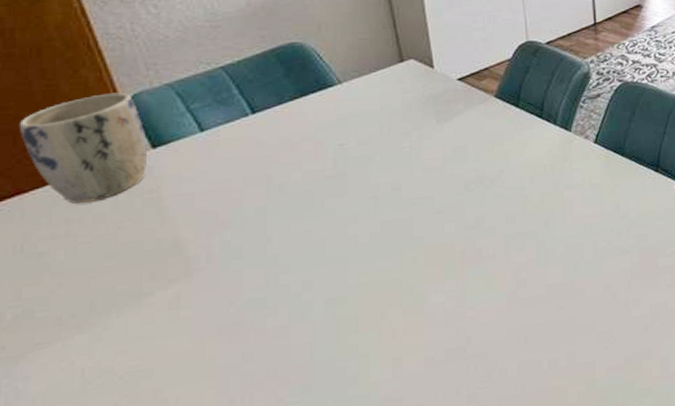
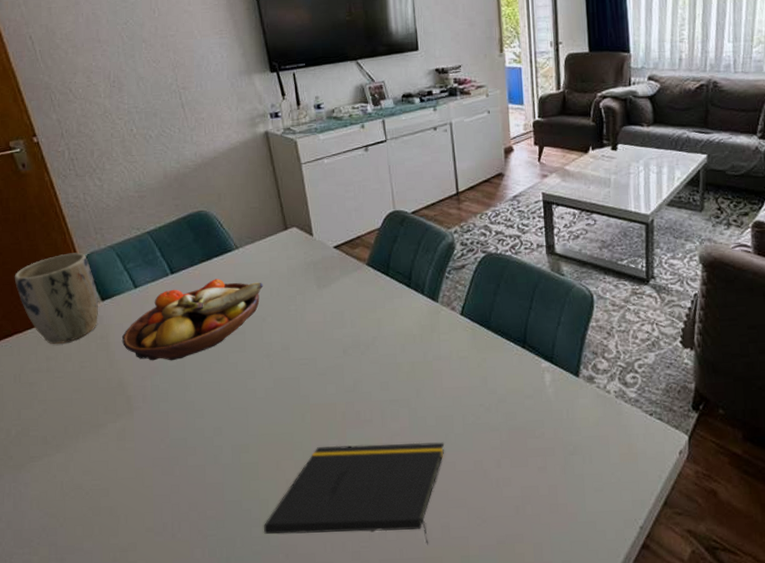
fruit bowl: none [181,117,372,214] -> present [122,279,264,361]
notepad: none [361,270,573,392] -> present [263,442,445,545]

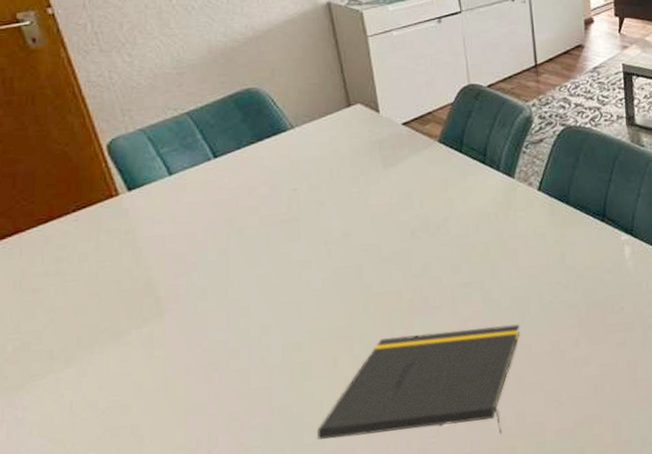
plant pot: present [14,252,99,345] -> none [17,137,125,243]
fruit bowl: present [122,279,264,361] -> none [153,161,322,256]

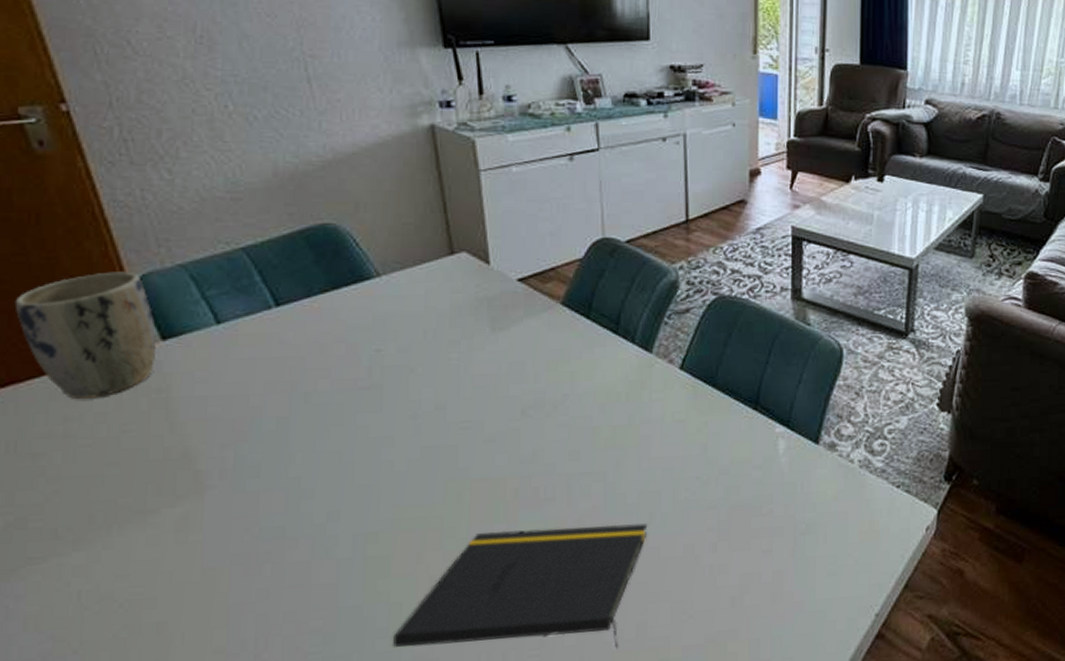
plant pot: none [17,137,125,243] -> present [14,271,157,400]

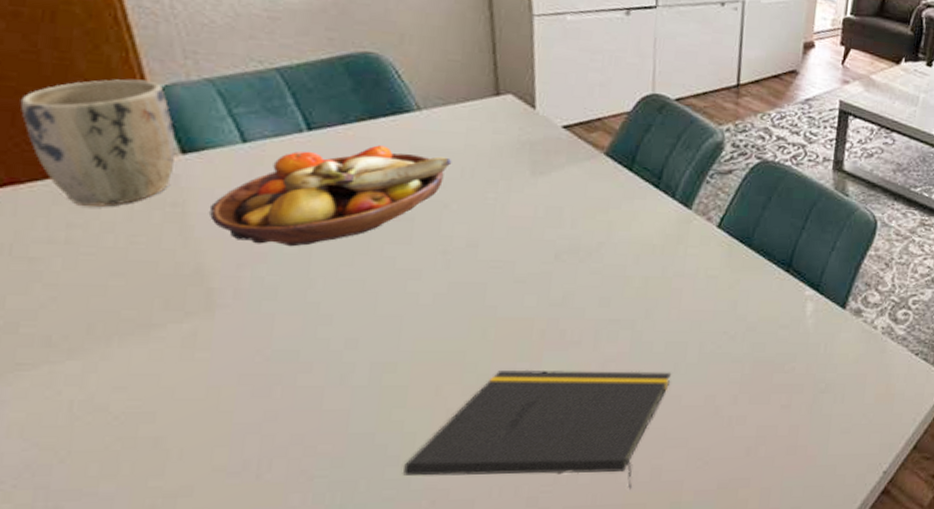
fruit bowl: none [192,315,414,424] -> present [210,145,452,247]

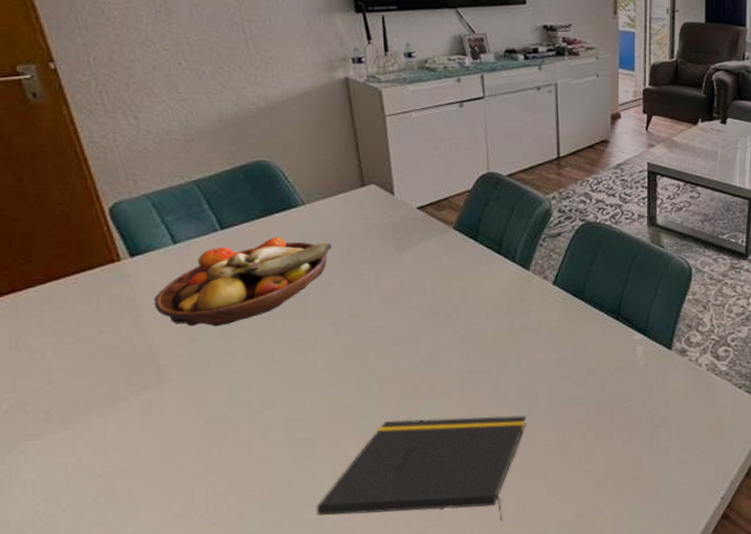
plant pot: present [20,79,176,207] -> none [15,200,127,306]

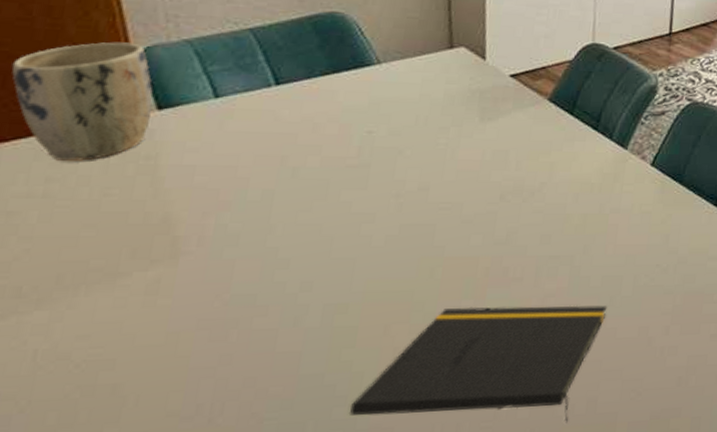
plant pot: none [15,200,127,306] -> present [11,42,153,162]
fruit bowl: present [154,237,333,327] -> none [180,97,408,195]

